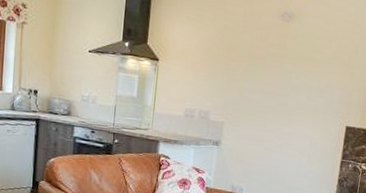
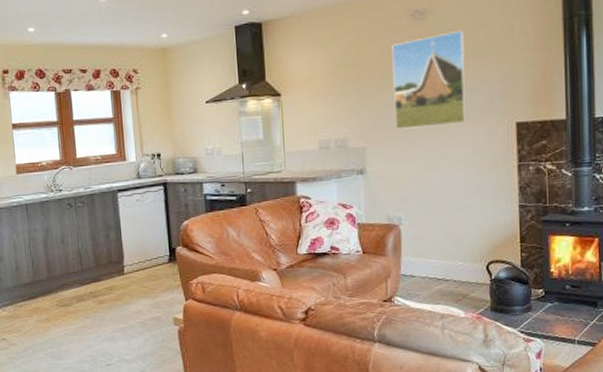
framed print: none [251,37,321,119] -> present [391,31,468,131]

